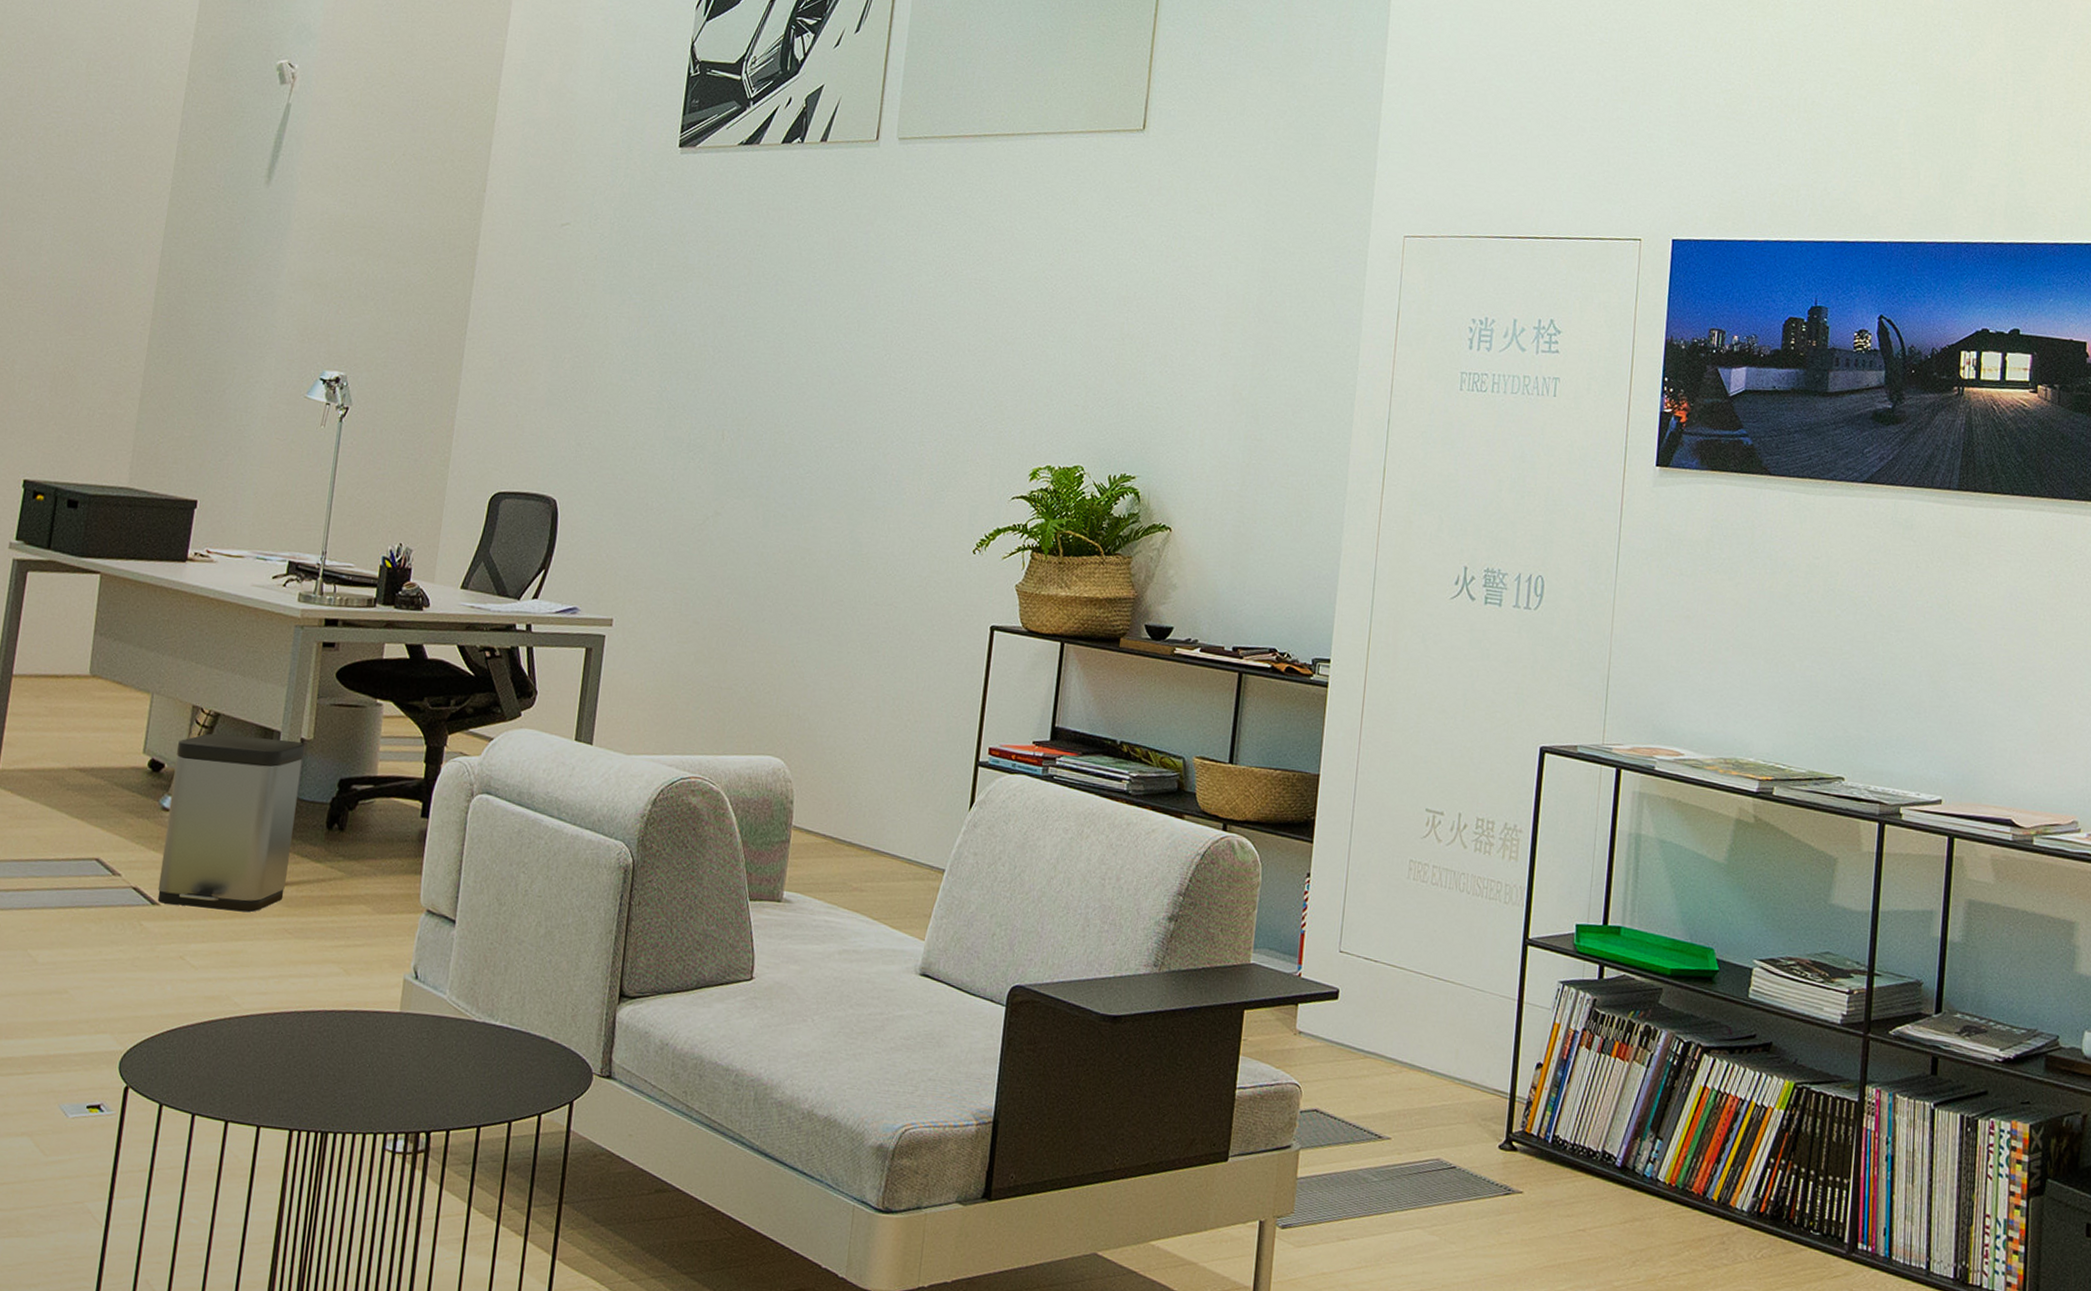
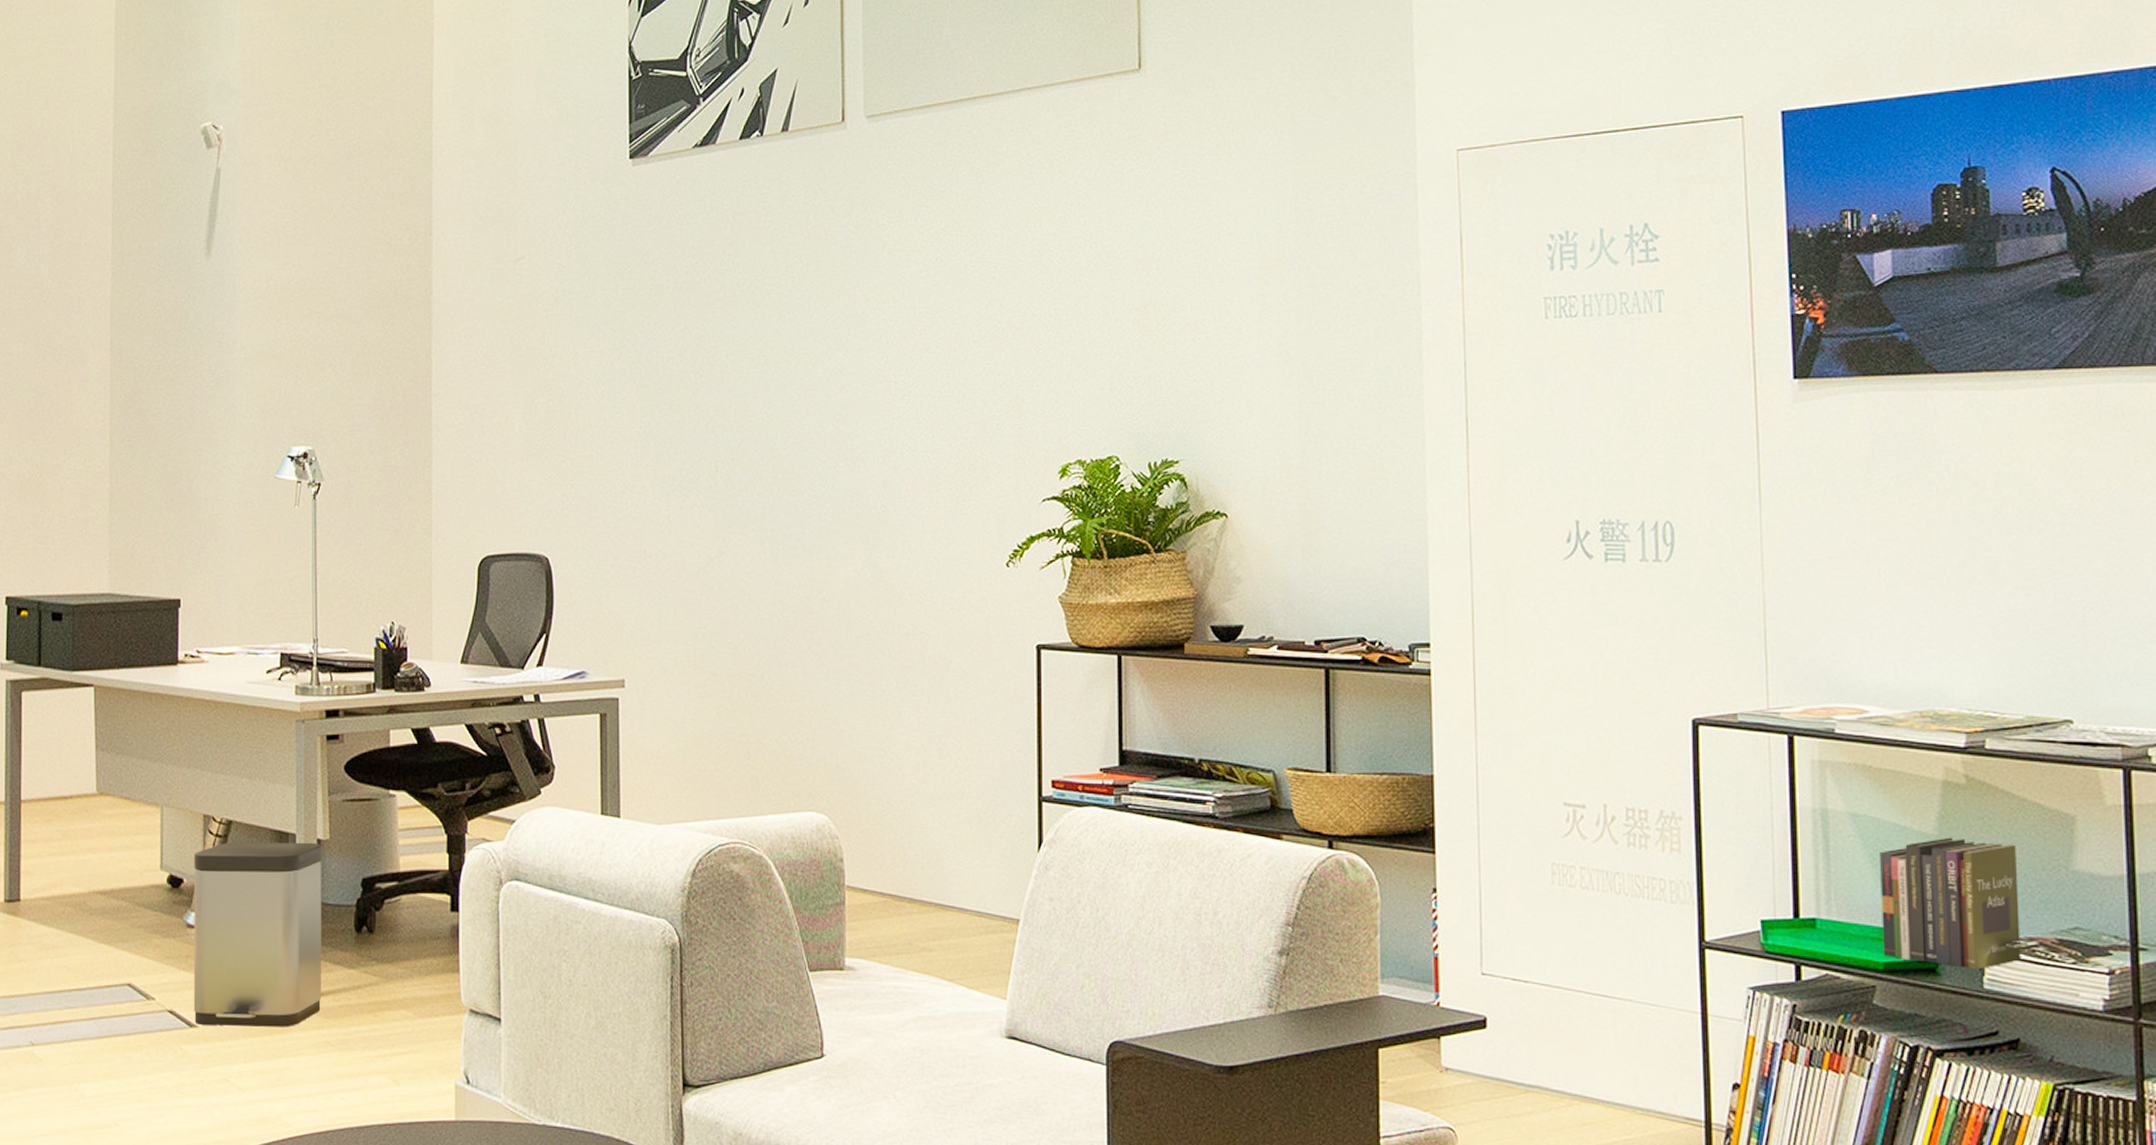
books: none [1671,867,1787,982] -> present [1880,837,2021,970]

